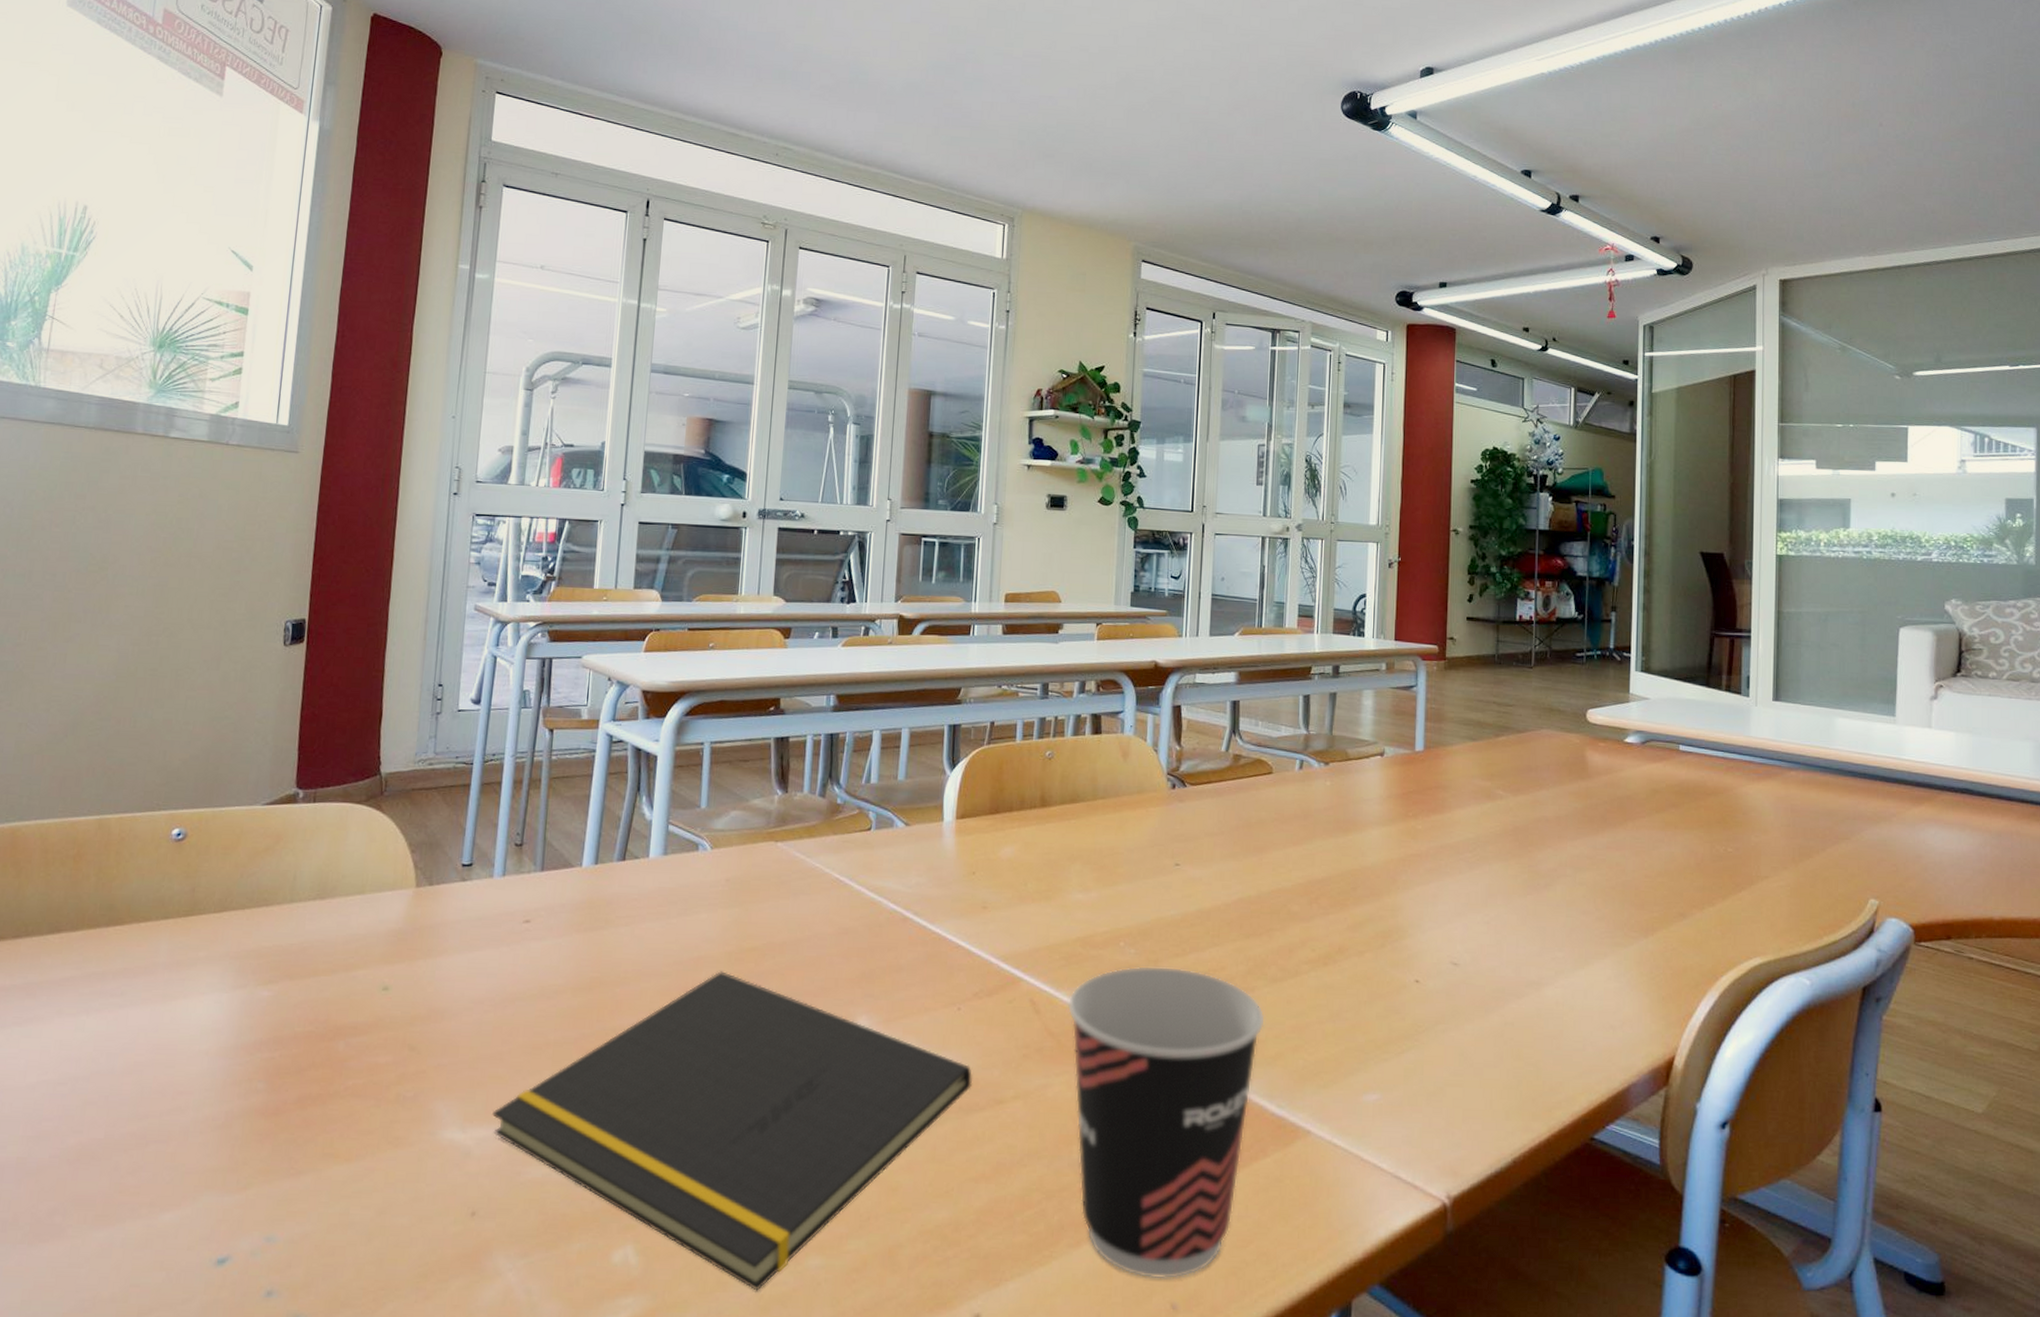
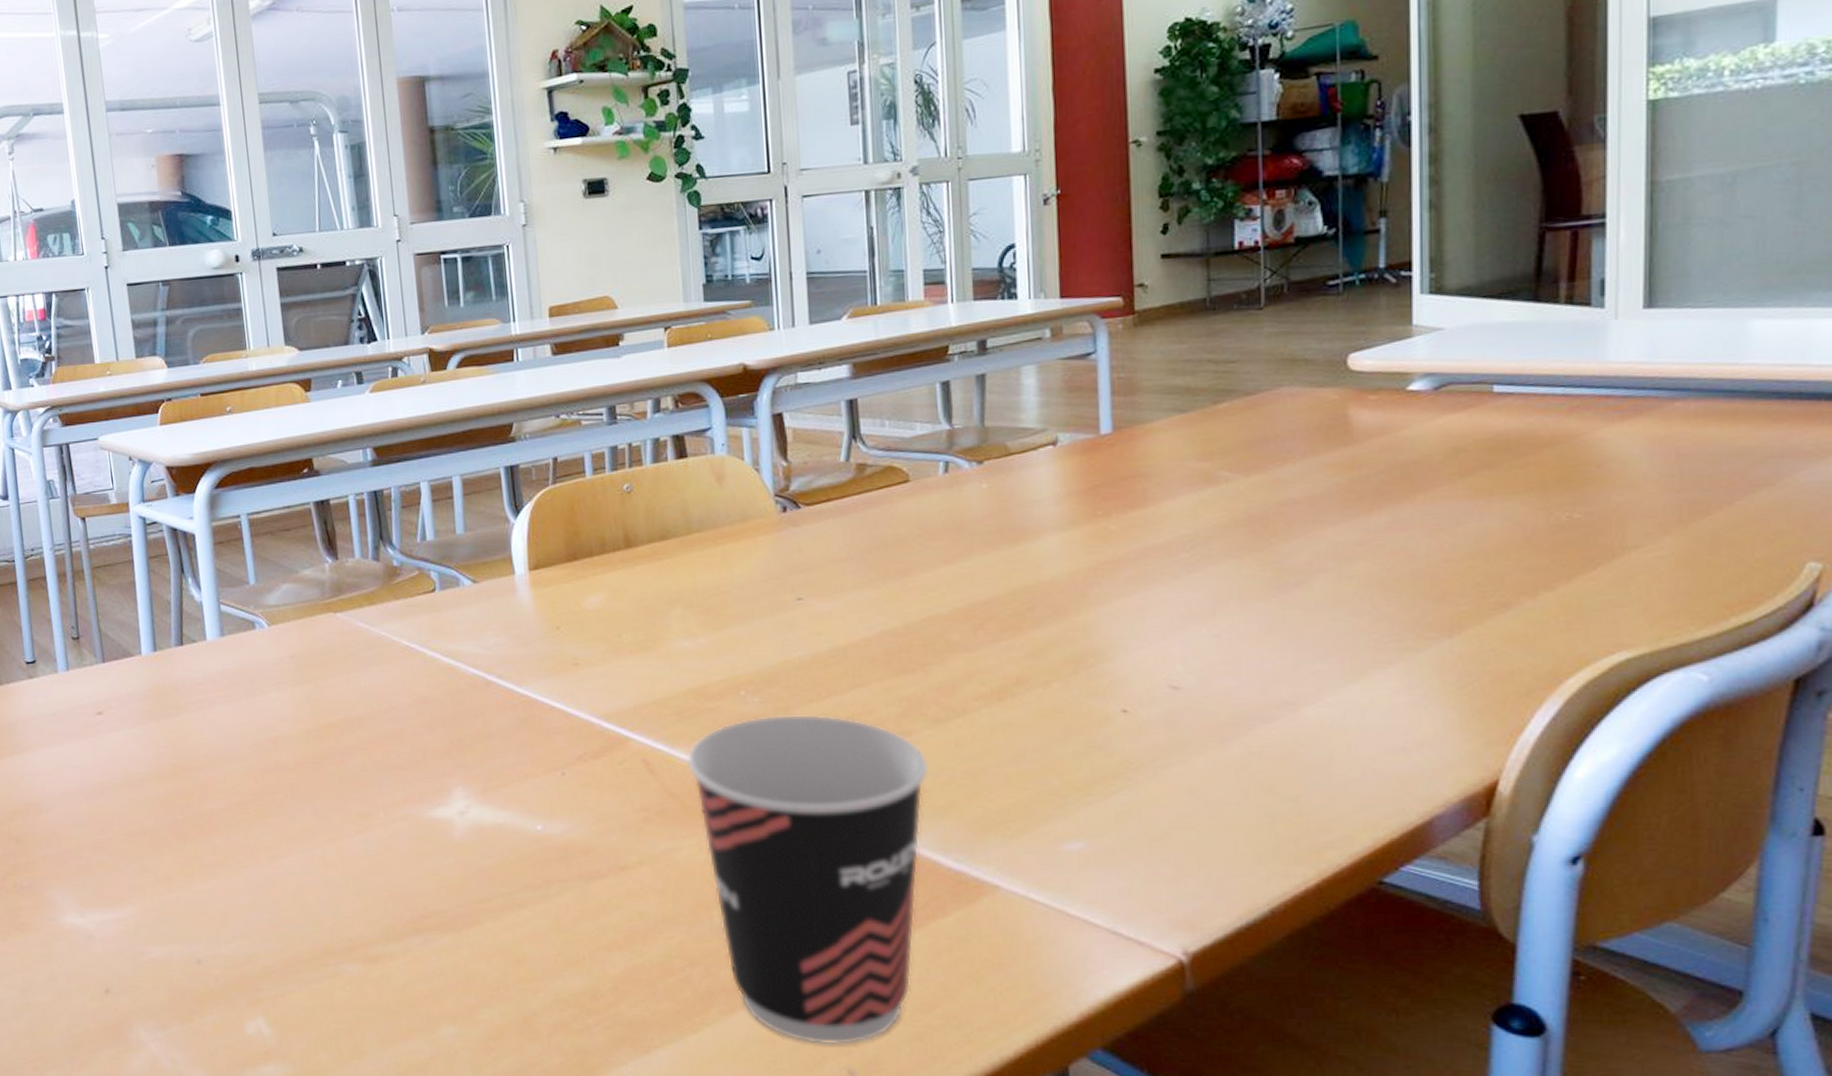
notepad: present [492,971,972,1291] -> none [105,750,589,1059]

